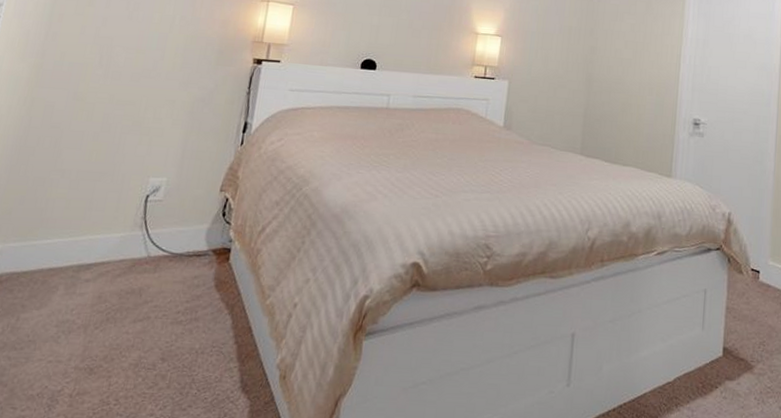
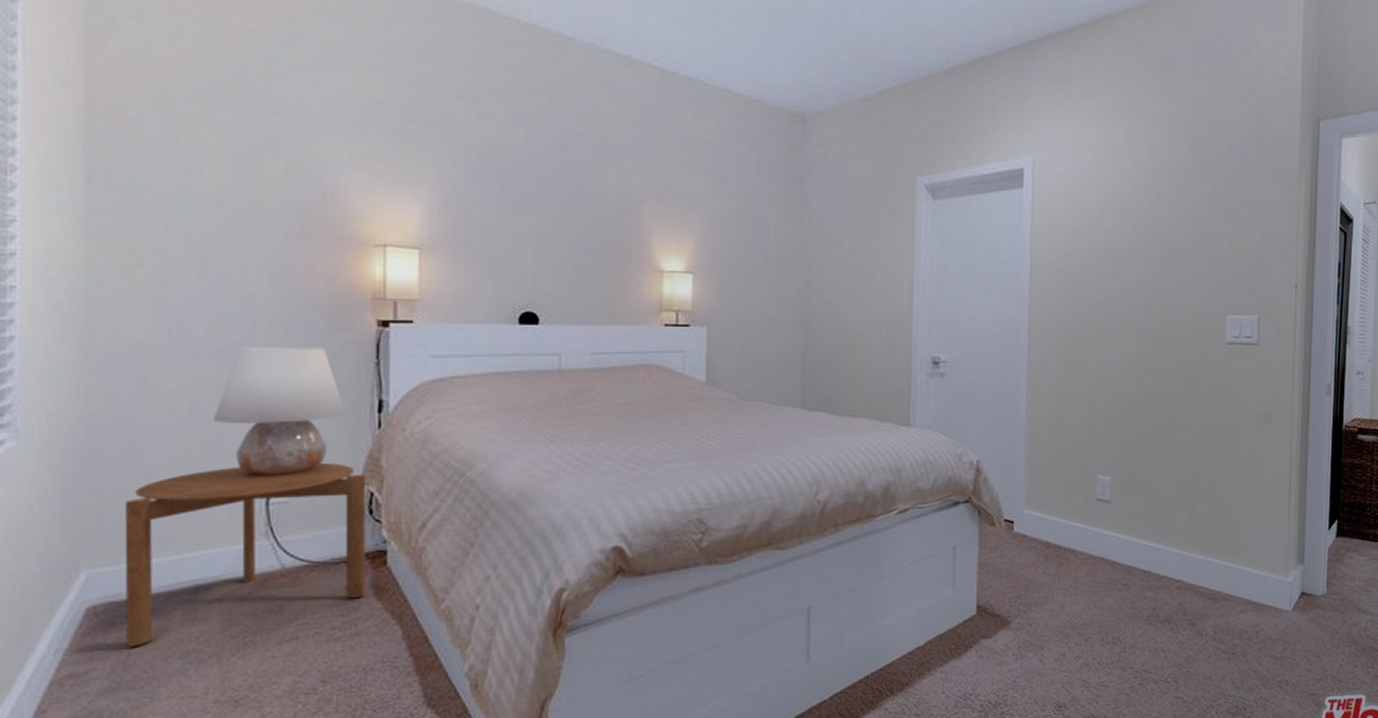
side table: none [17,168,224,313] -> present [124,463,366,648]
table lamp: none [118,72,219,179] -> present [212,346,346,477]

